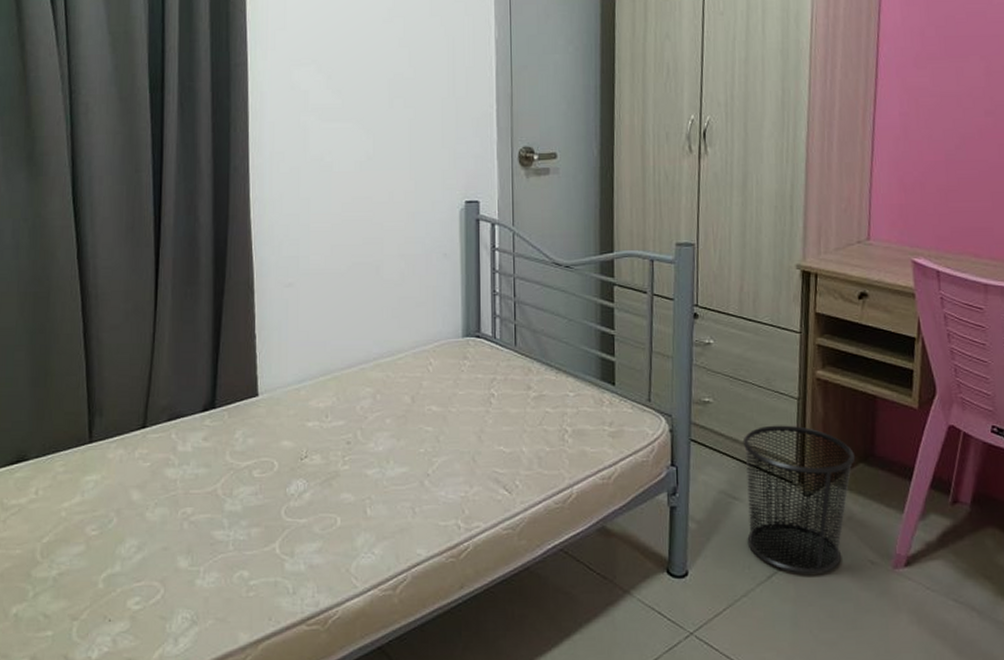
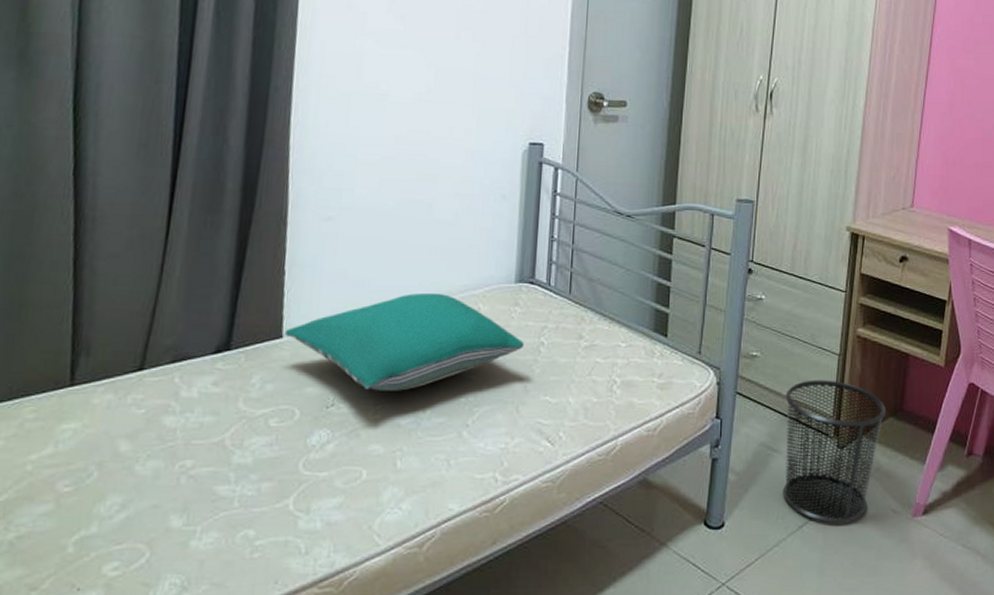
pillow: none [259,349,475,443] -> present [284,292,524,391]

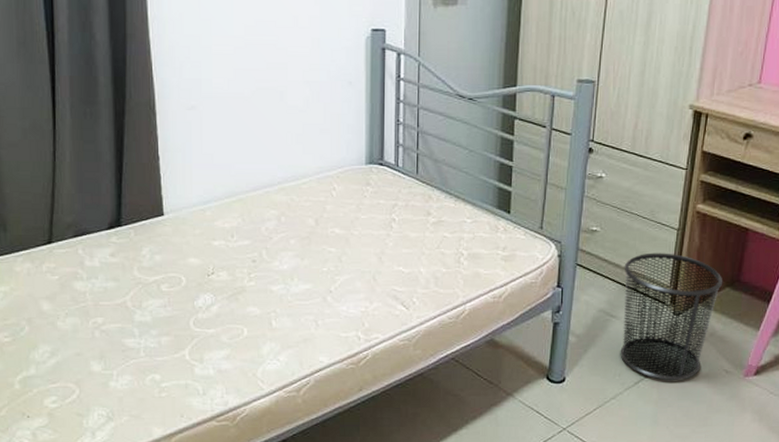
pillow: present [284,292,524,391] -> none [165,174,377,262]

